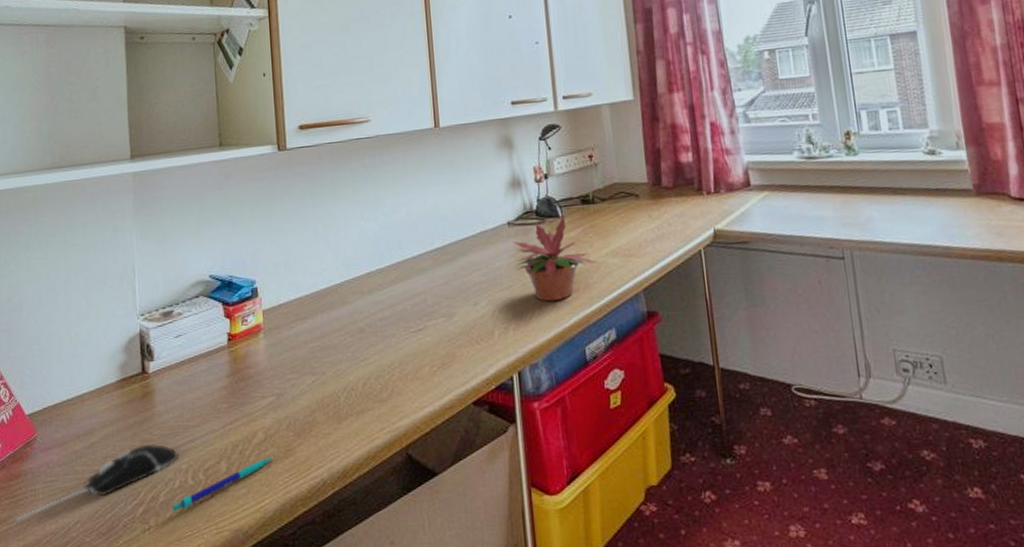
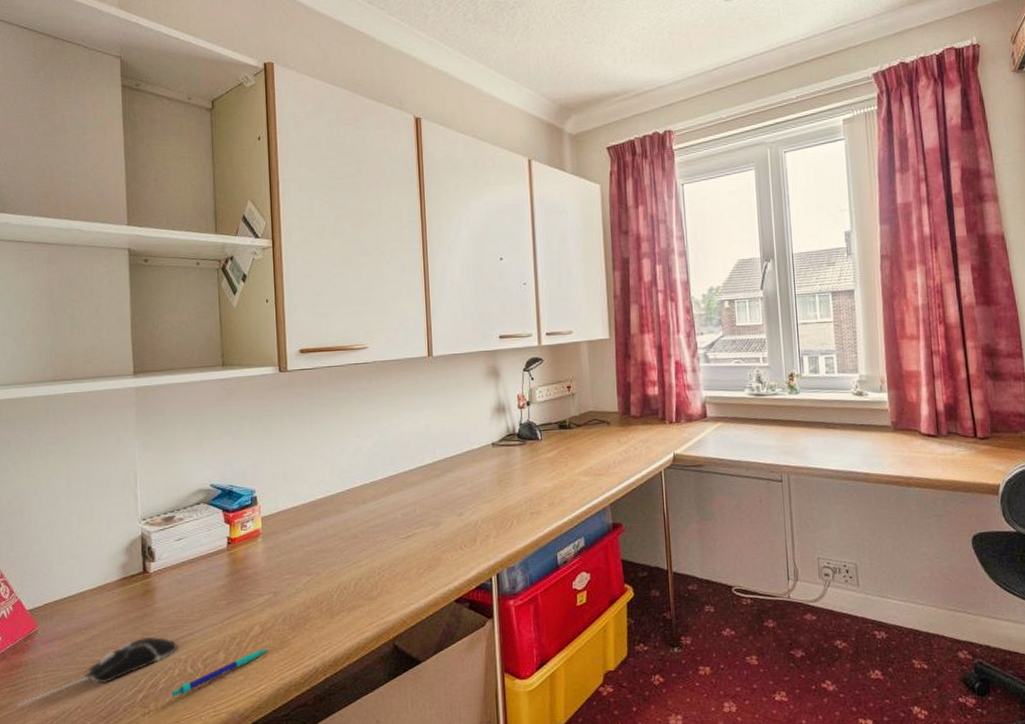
potted plant: present [513,214,599,302] -> none [496,437,573,514]

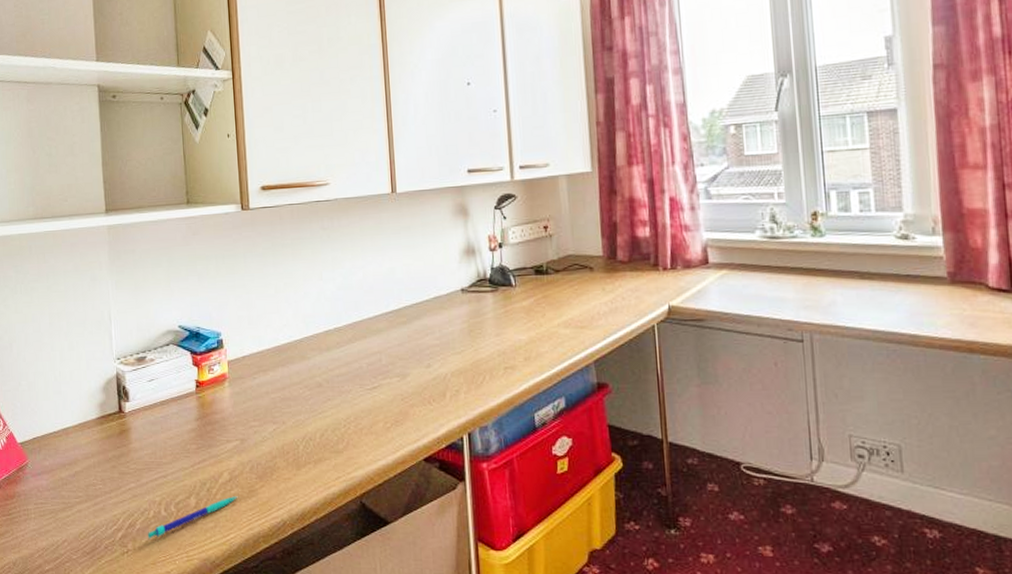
computer mouse: present [16,636,178,707] -> none [11,476,152,536]

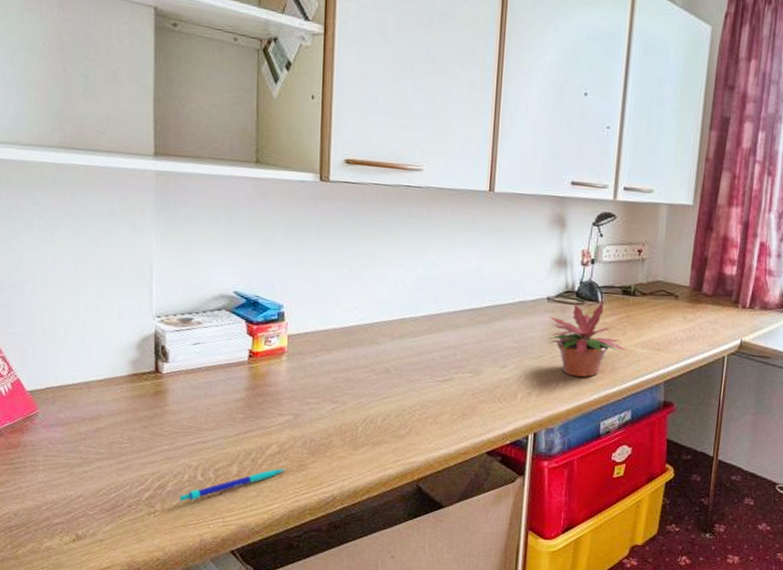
potted plant: none [466,283,551,368] -> present [549,300,629,377]

